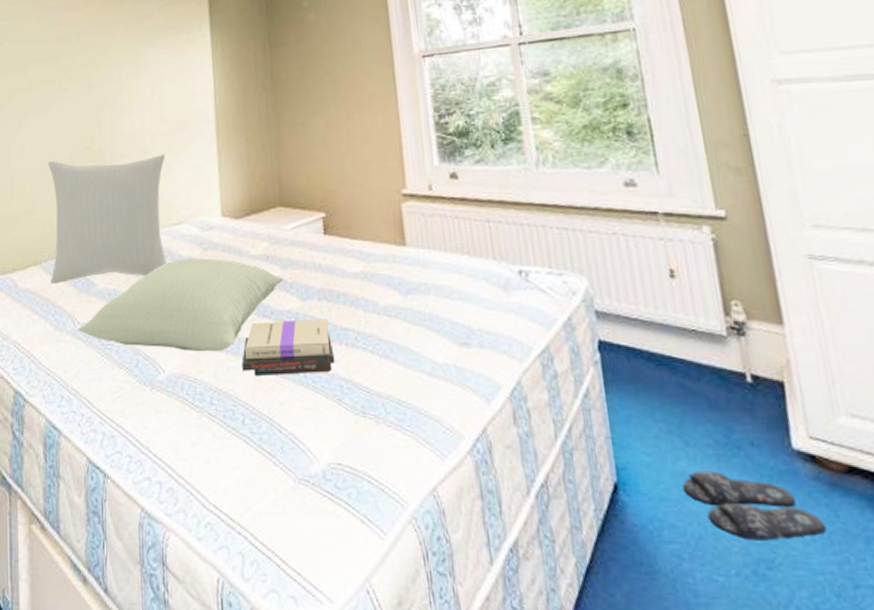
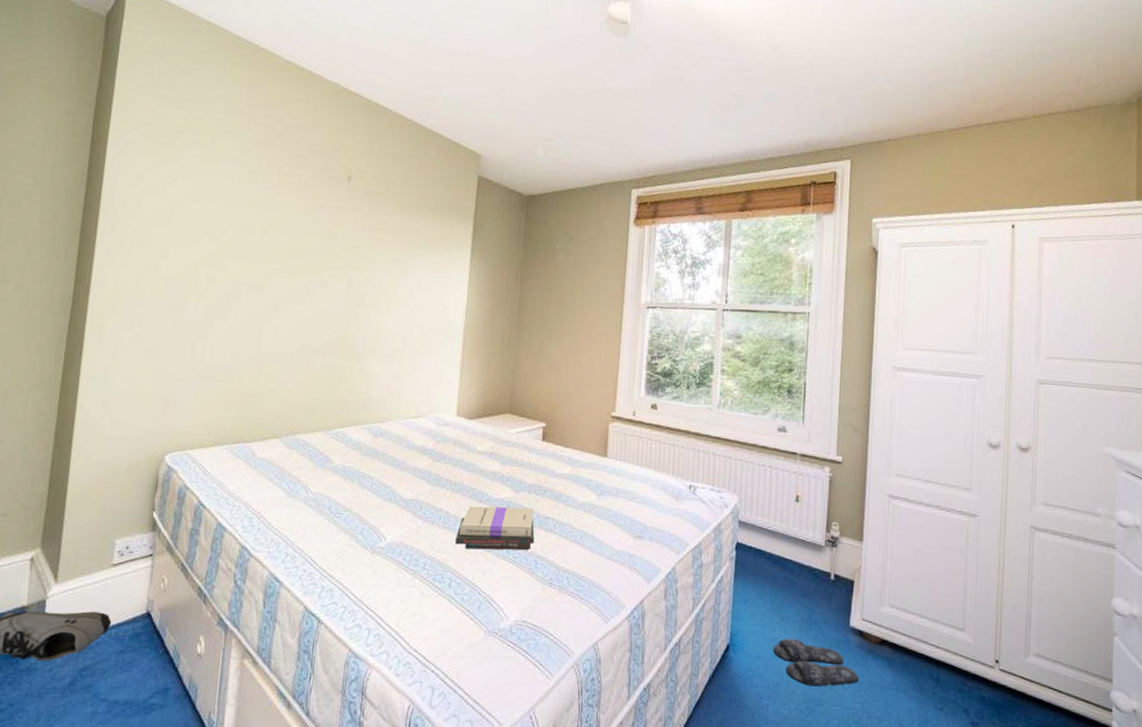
pillow: present [47,153,167,285] -> none [289,346,414,459]
pillow: present [78,258,284,352] -> none [310,447,503,527]

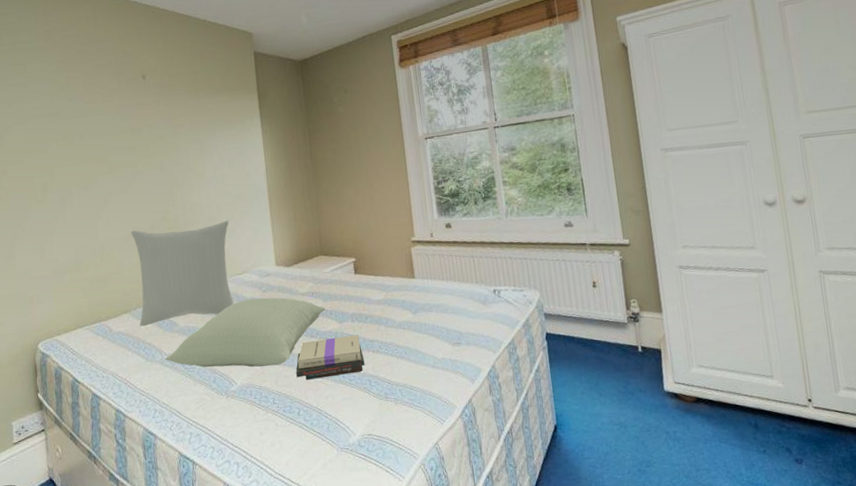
pillow: none [289,346,414,459] -> present [130,220,234,327]
pillow: none [310,447,503,527] -> present [165,297,326,367]
slippers: present [774,638,859,687] -> none [598,410,682,451]

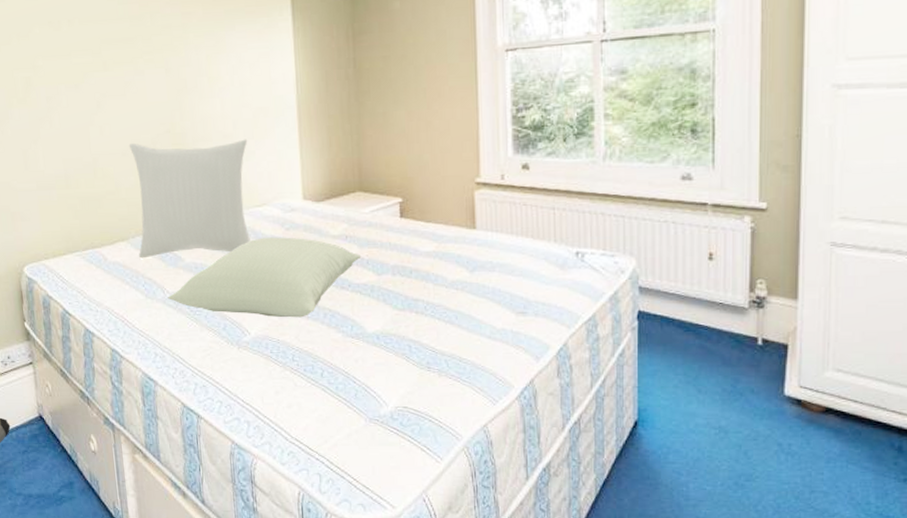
books: present [296,334,365,380] -> none [321,290,405,338]

